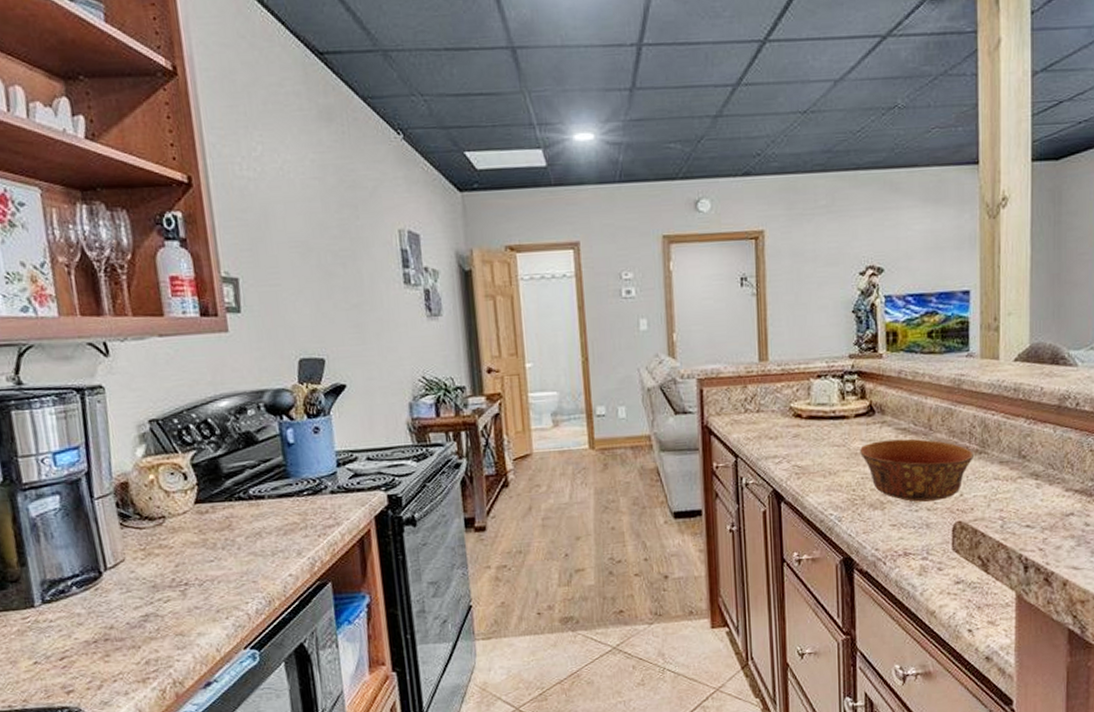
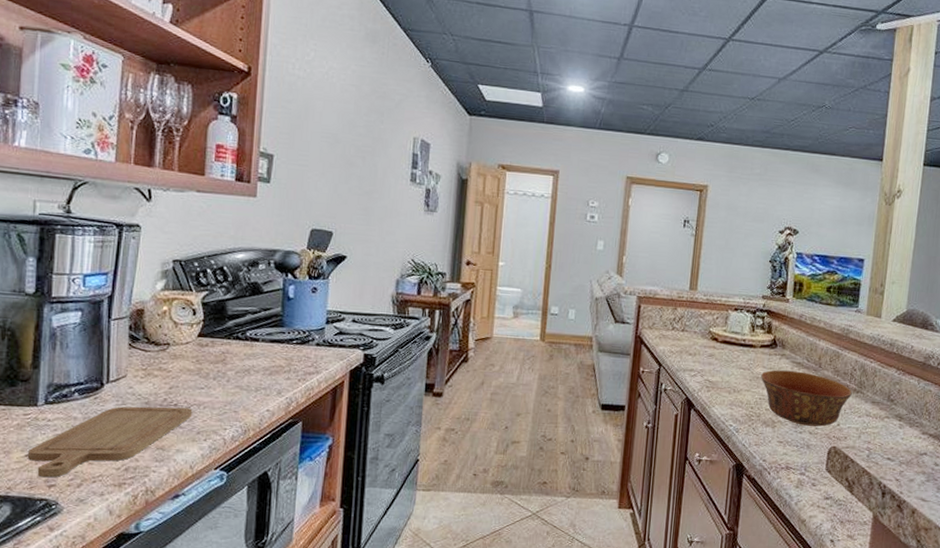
chopping board: none [35,585,207,685] -> present [27,406,193,478]

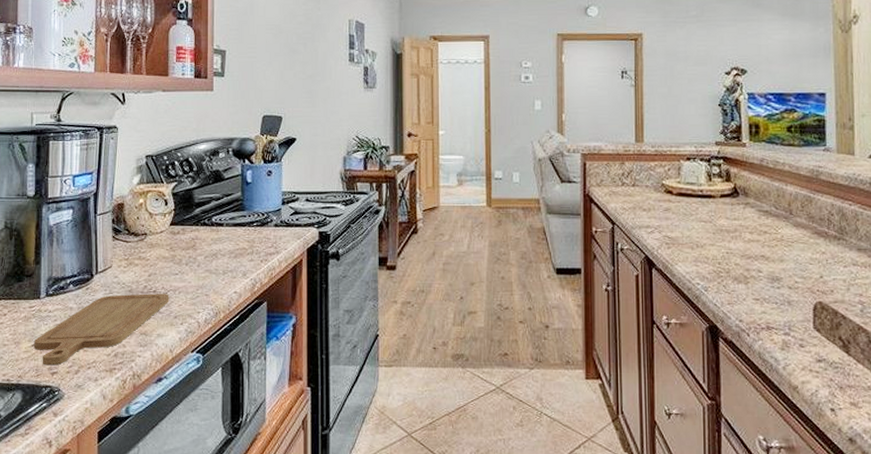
bowl: present [761,369,852,427] -> none [725,220,832,280]

